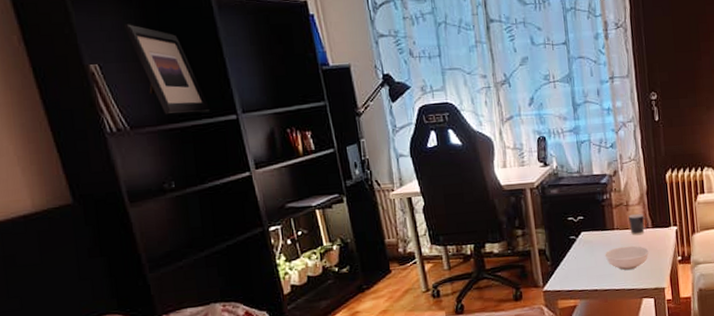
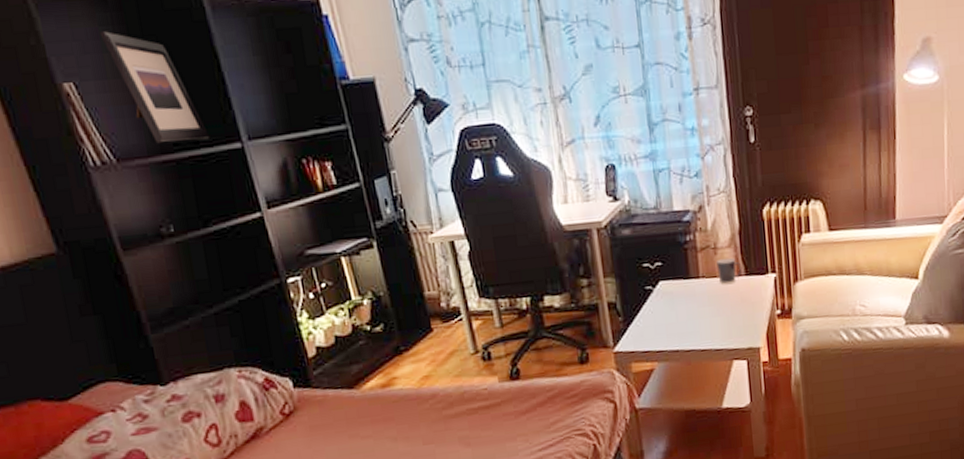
bowl: present [604,245,649,271] -> none [687,297,741,327]

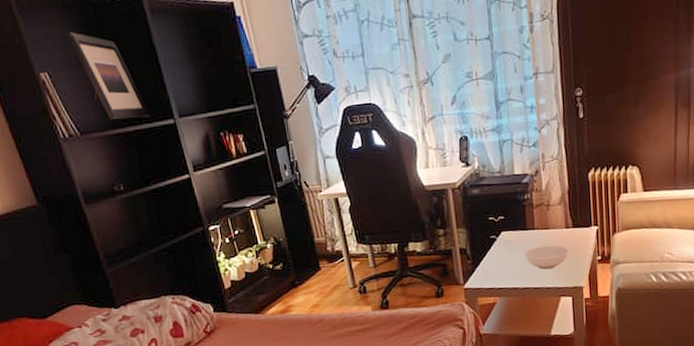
bowl: none [687,297,741,327] -> present [524,245,569,270]
mug: present [716,257,742,285] -> none [549,213,570,235]

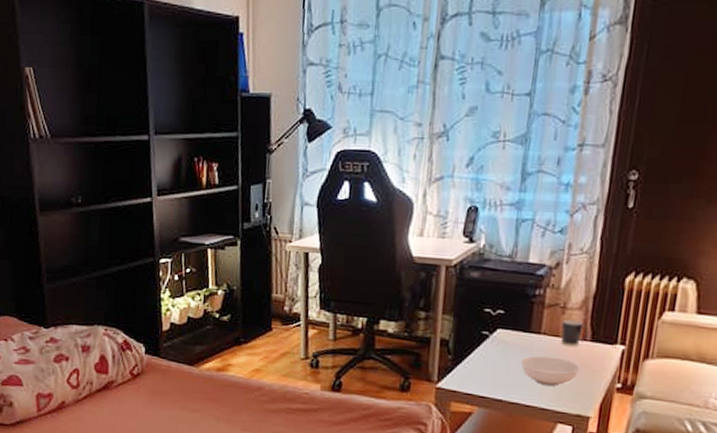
picture frame: present [66,32,150,120] -> none [60,28,126,129]
mug: none [549,213,570,235] -> present [561,319,589,347]

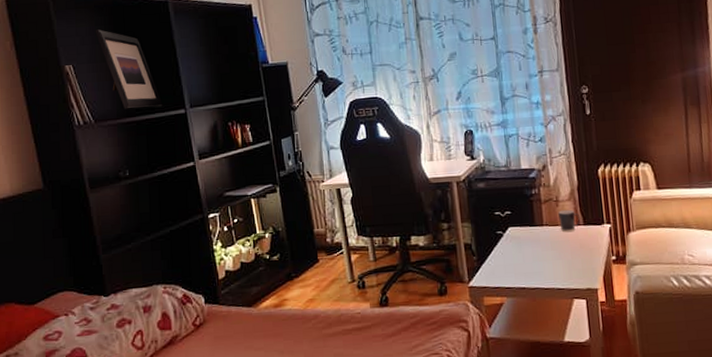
picture frame: none [60,28,126,129] -> present [95,29,163,109]
bowl: present [521,355,580,387] -> none [533,243,580,269]

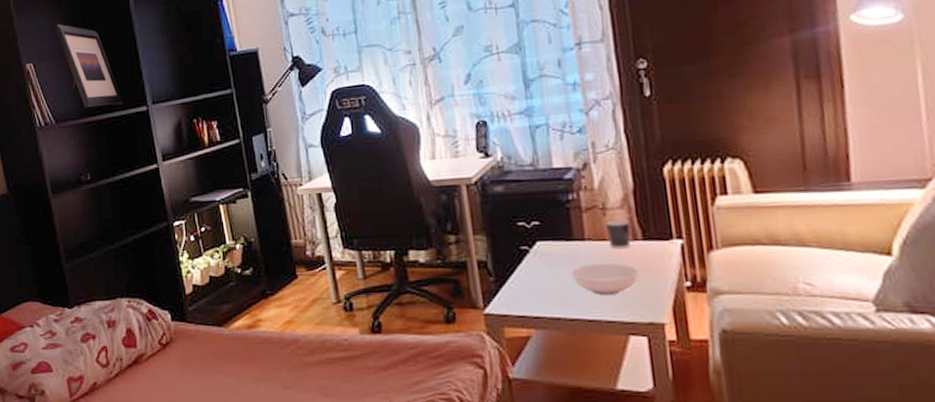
bowl: none [533,243,580,269] -> present [570,262,639,296]

